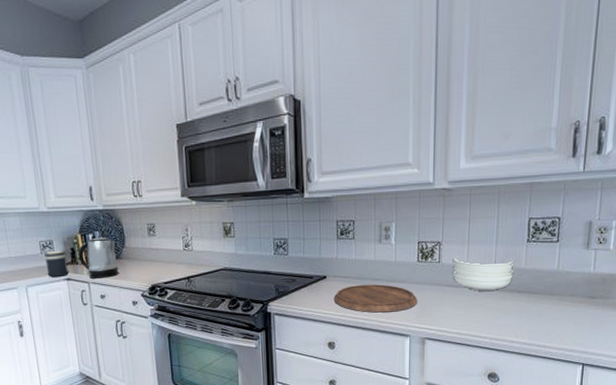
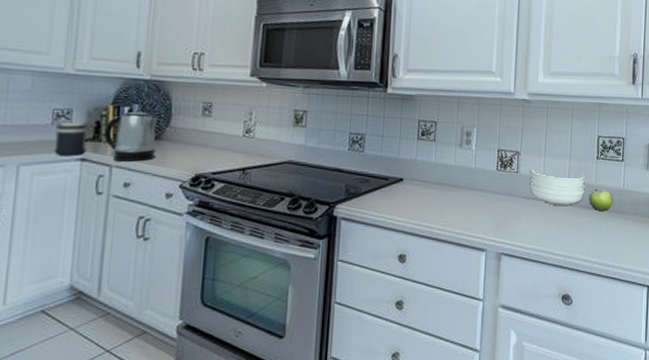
cutting board: present [333,284,417,313] -> none [408,191,495,223]
fruit: none [518,272,546,295] -> present [589,189,613,212]

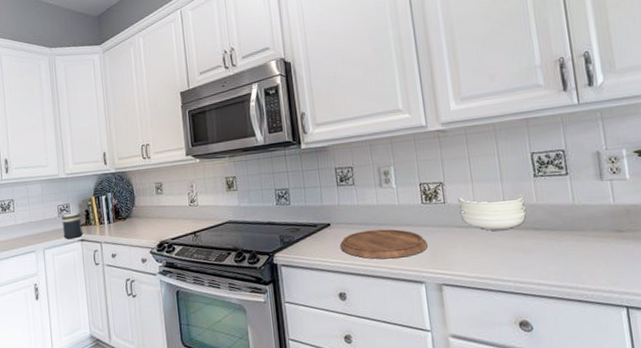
kettle: present [104,111,158,163] -> none [92,198,129,239]
cutting board: none [408,191,495,223] -> present [339,229,428,260]
fruit: present [589,189,613,212] -> none [532,208,564,232]

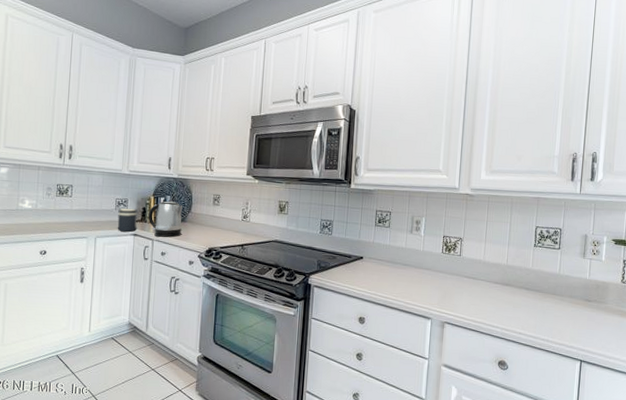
kettle: none [92,198,129,239] -> present [148,201,183,238]
cutting board: present [339,229,428,260] -> none [367,268,440,296]
bowl: present [459,194,527,232] -> none [471,252,523,286]

